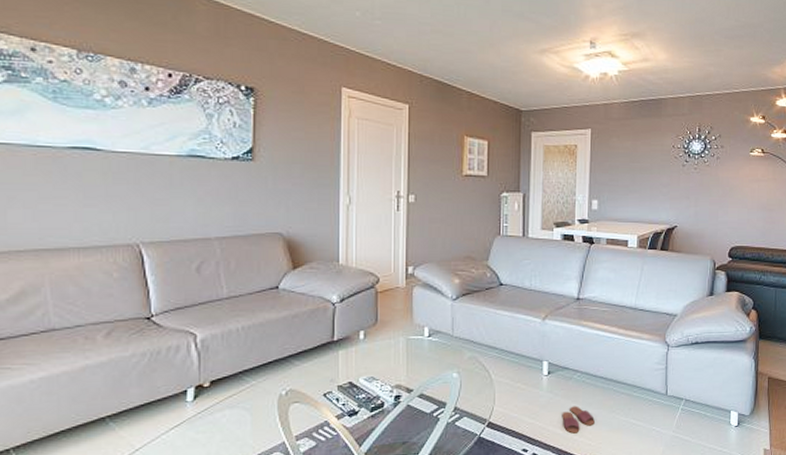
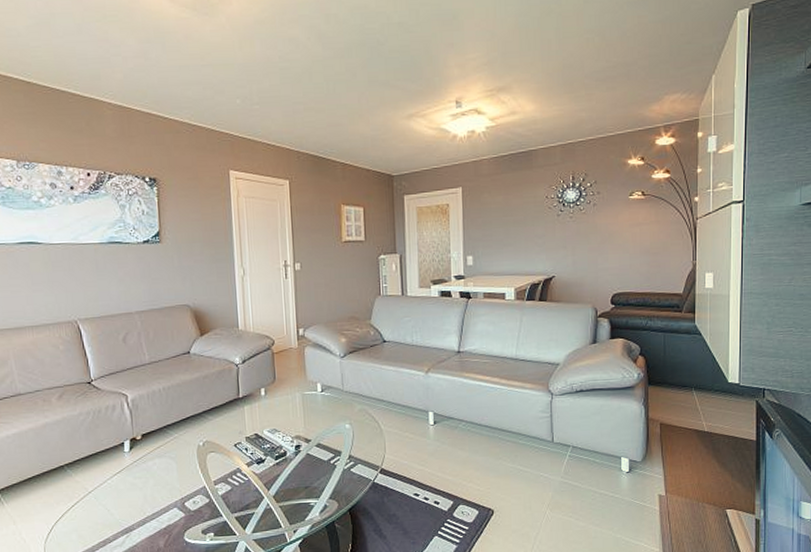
slippers: present [562,405,595,434] -> none [450,453,482,479]

